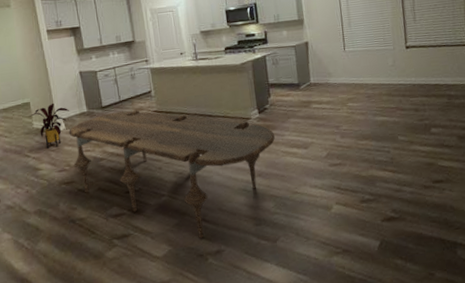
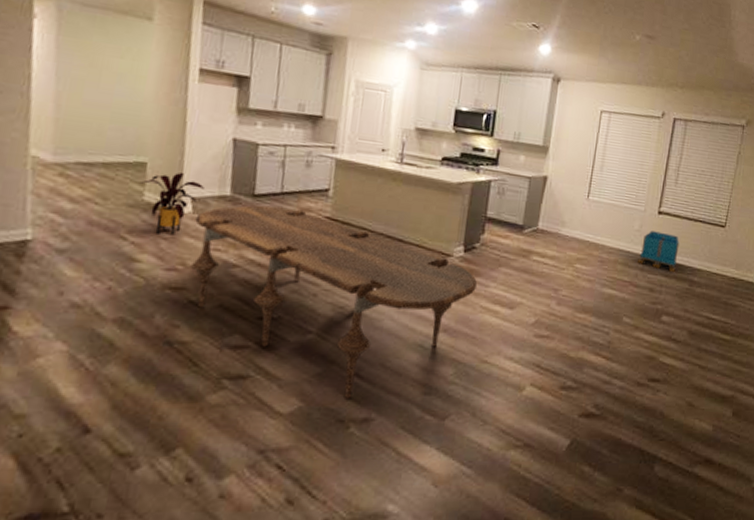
storage bin: none [398,62,433,92] -> present [638,231,679,273]

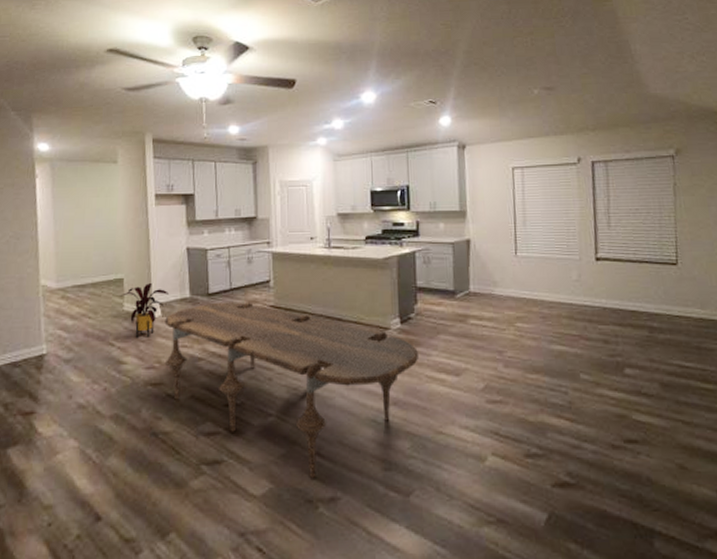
storage bin: present [638,231,679,273] -> none [583,279,629,321]

